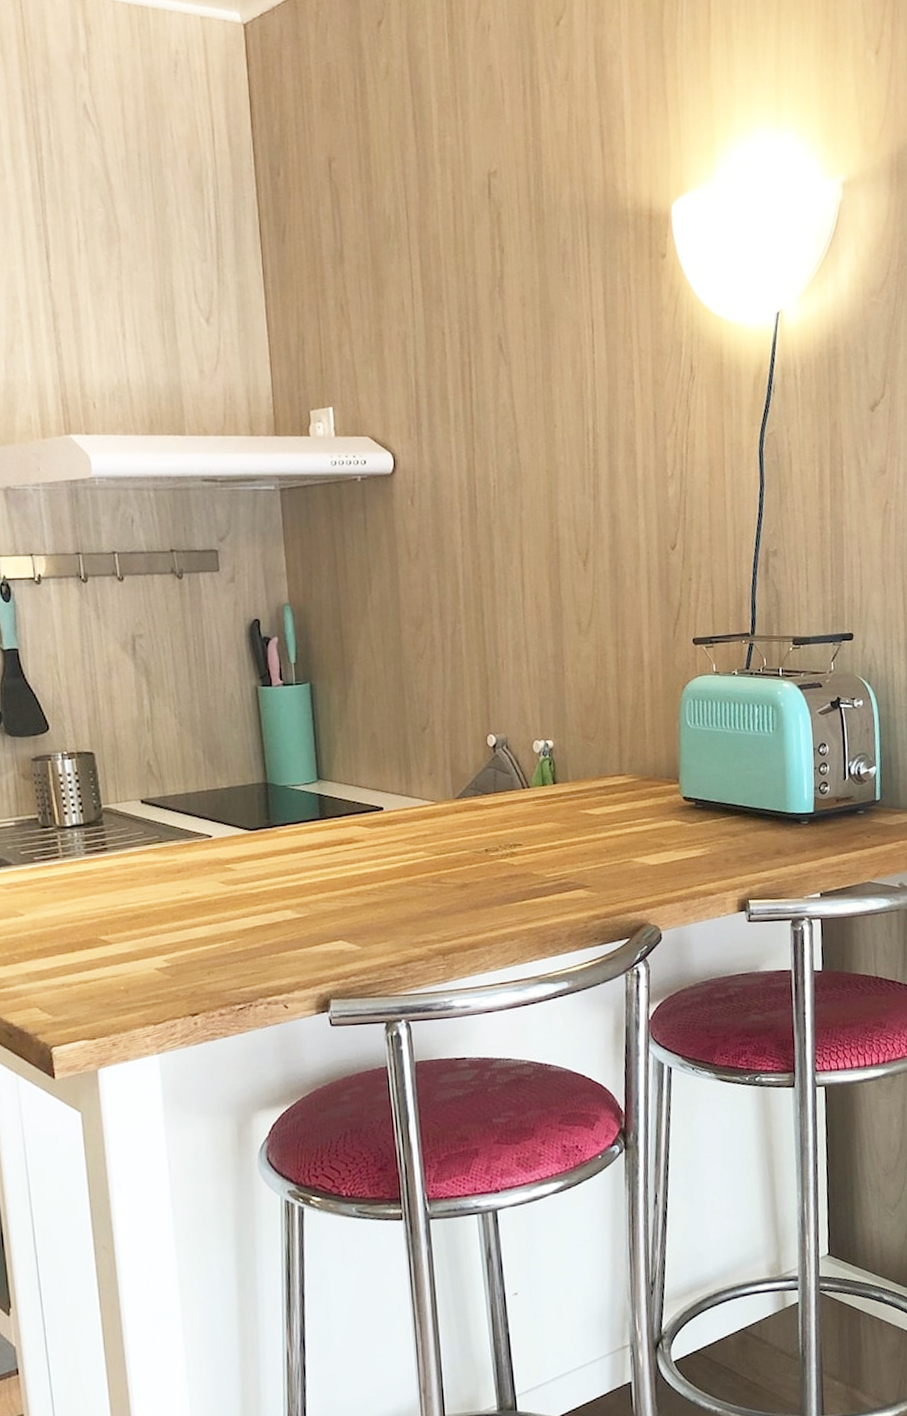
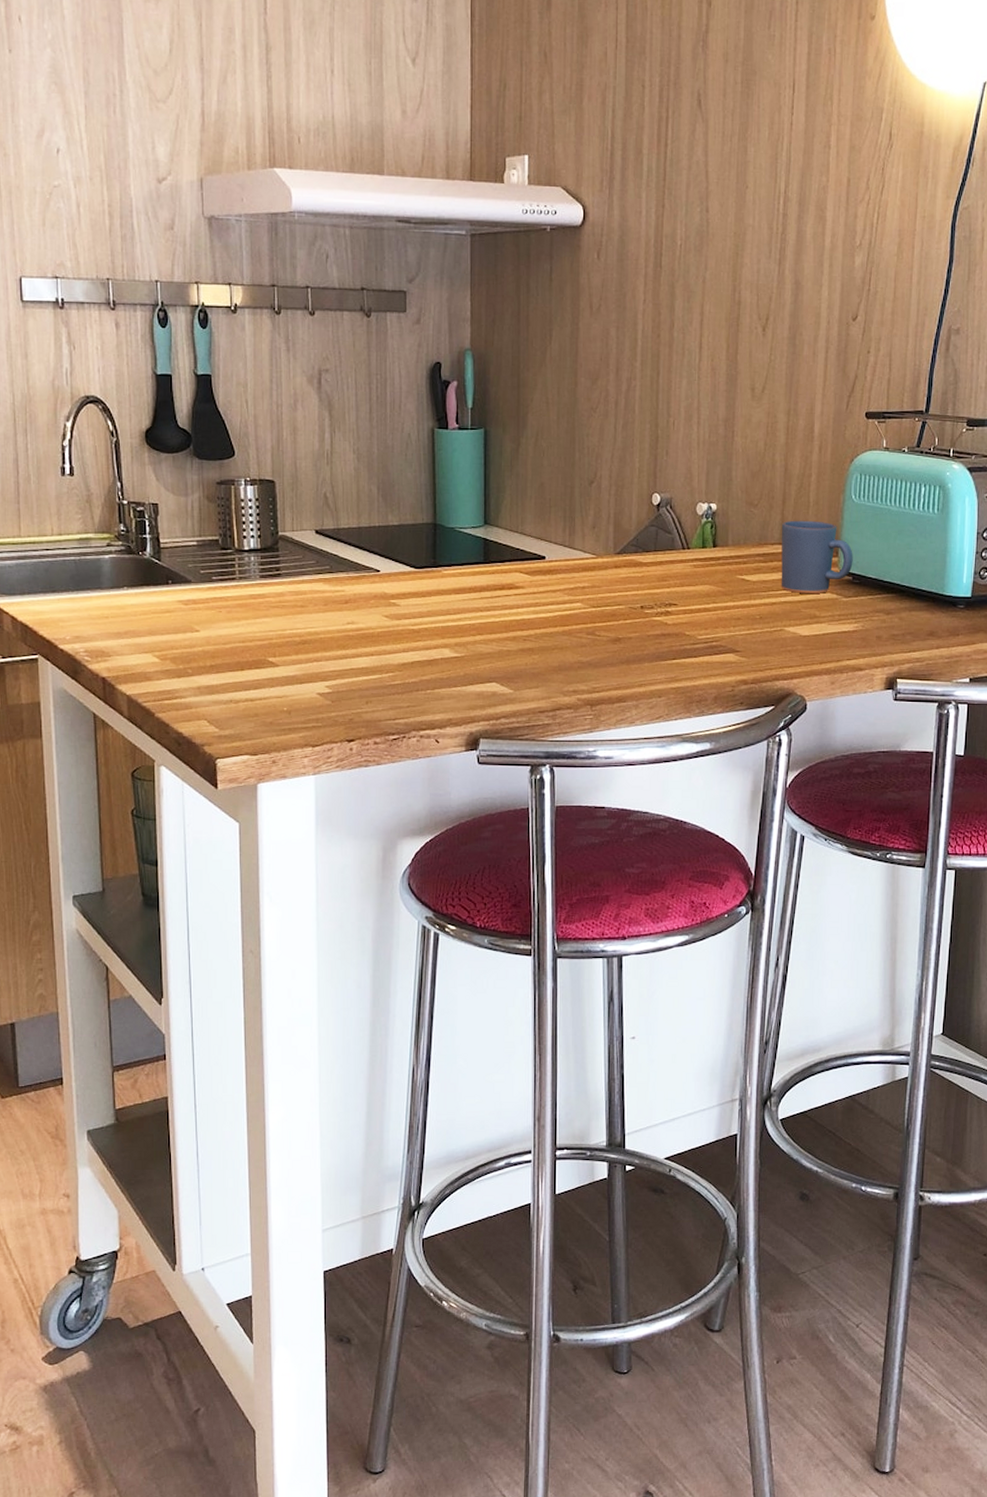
mug: none [619,749,695,823] -> present [781,520,853,594]

